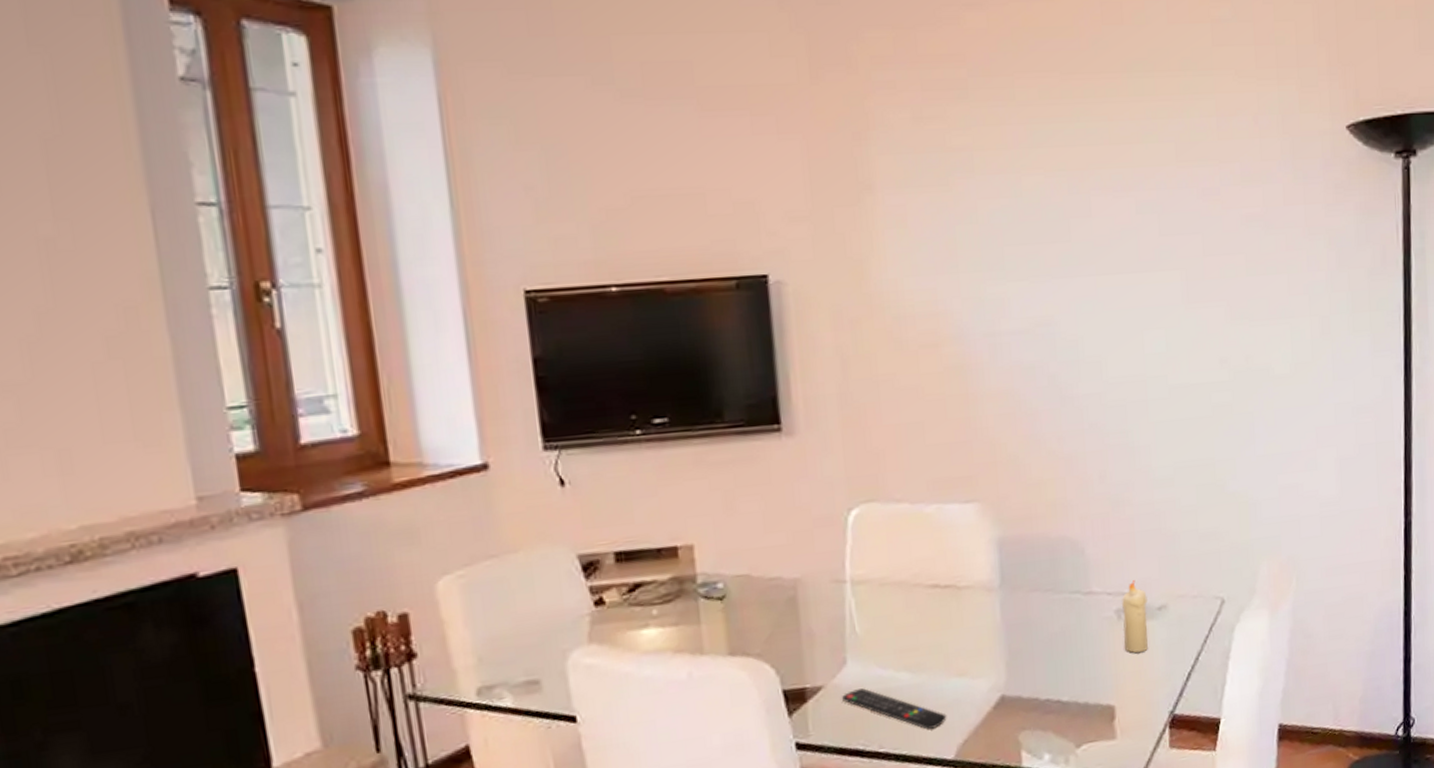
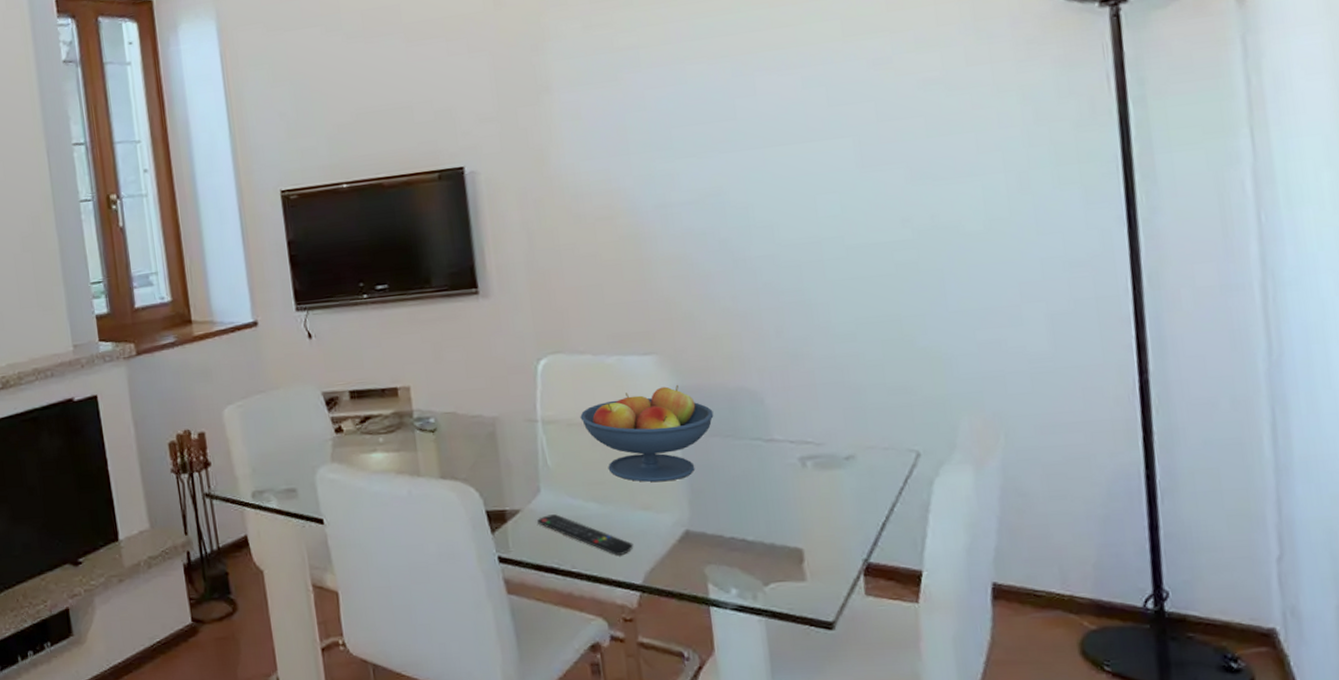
fruit bowl: none [894,535,1035,646] -> present [580,384,714,483]
candle: present [1121,580,1148,653] -> none [804,430,836,500]

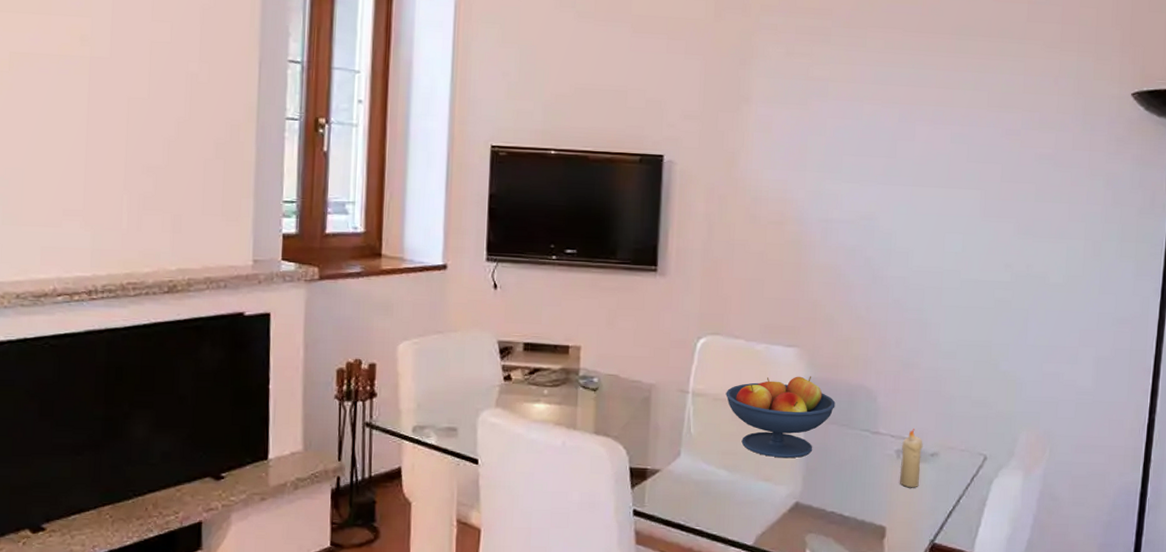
remote control: present [537,514,634,555] -> none [673,477,751,518]
candle: none [804,430,836,500] -> present [899,429,923,488]

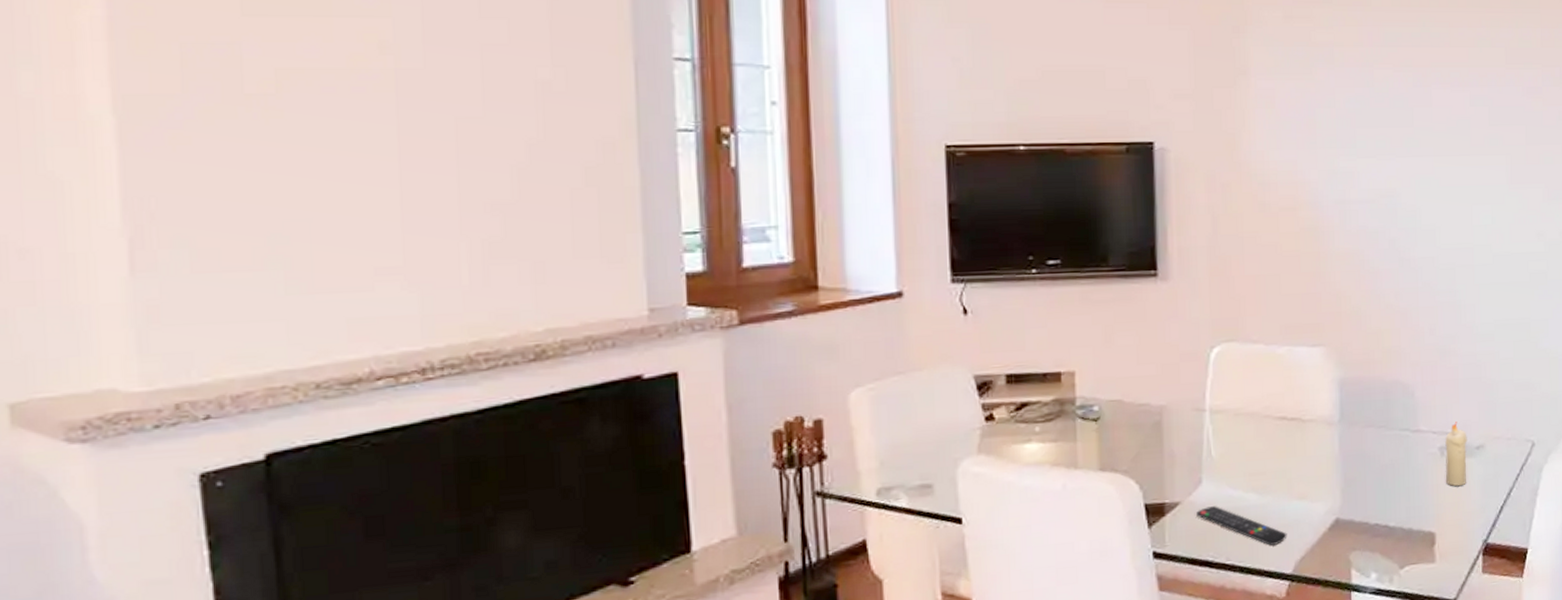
remote control: none [673,477,751,518] -> present [1196,506,1287,546]
fruit bowl: present [726,375,836,458] -> none [1248,376,1370,472]

